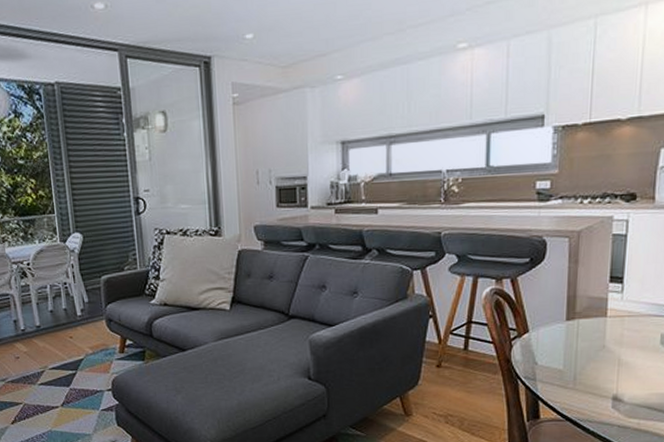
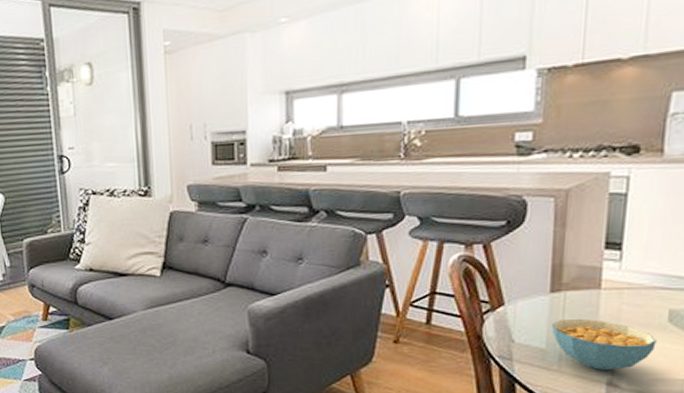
cereal bowl: none [568,342,652,388] -> present [552,318,657,371]

